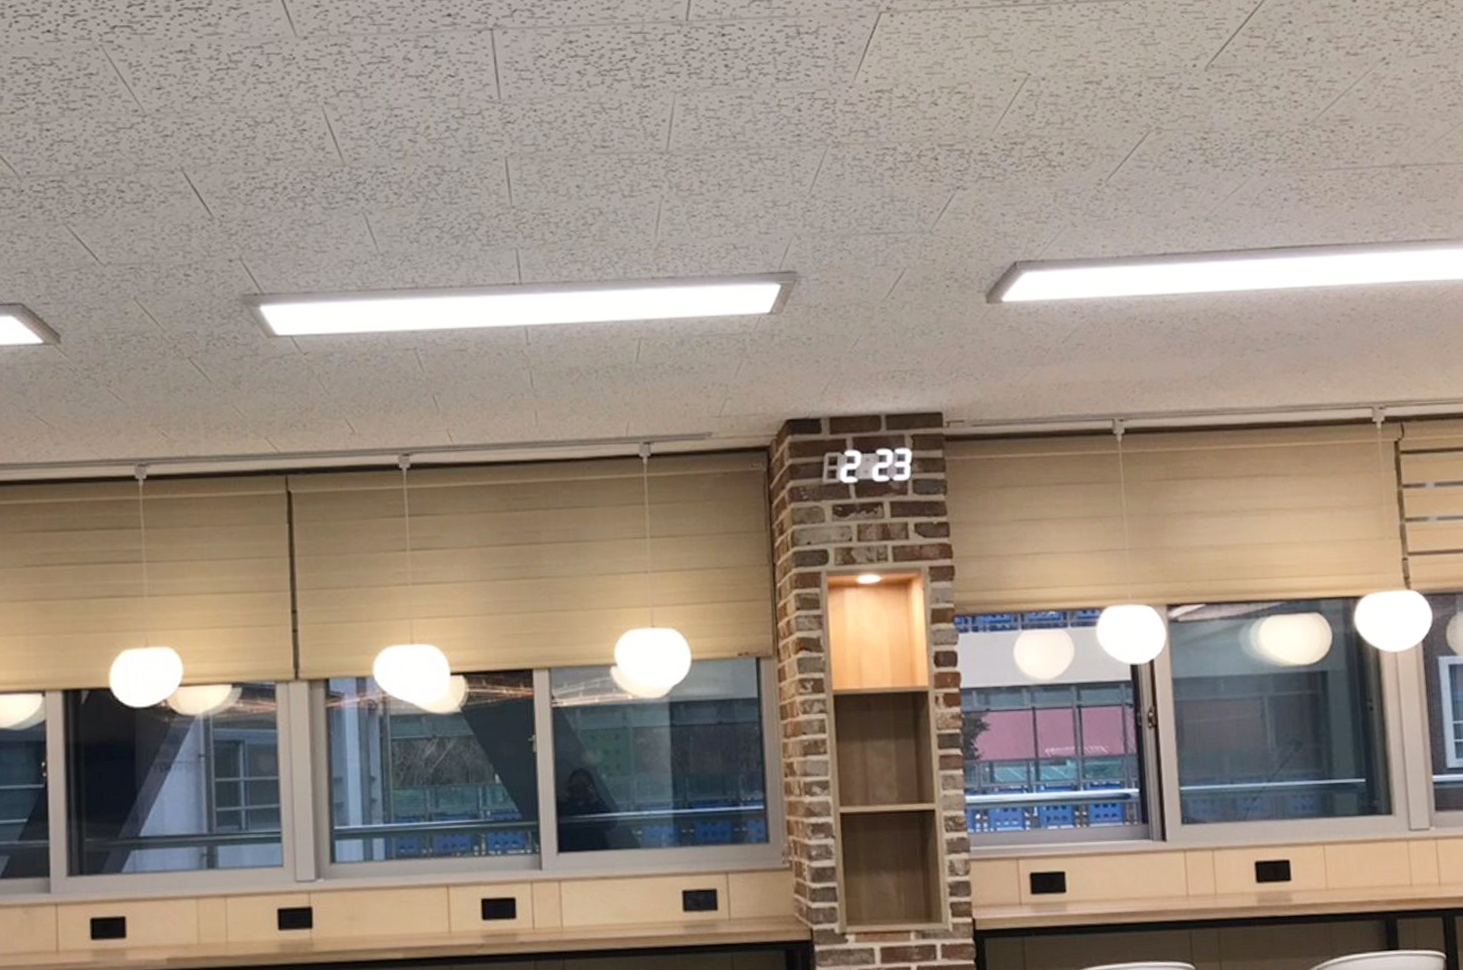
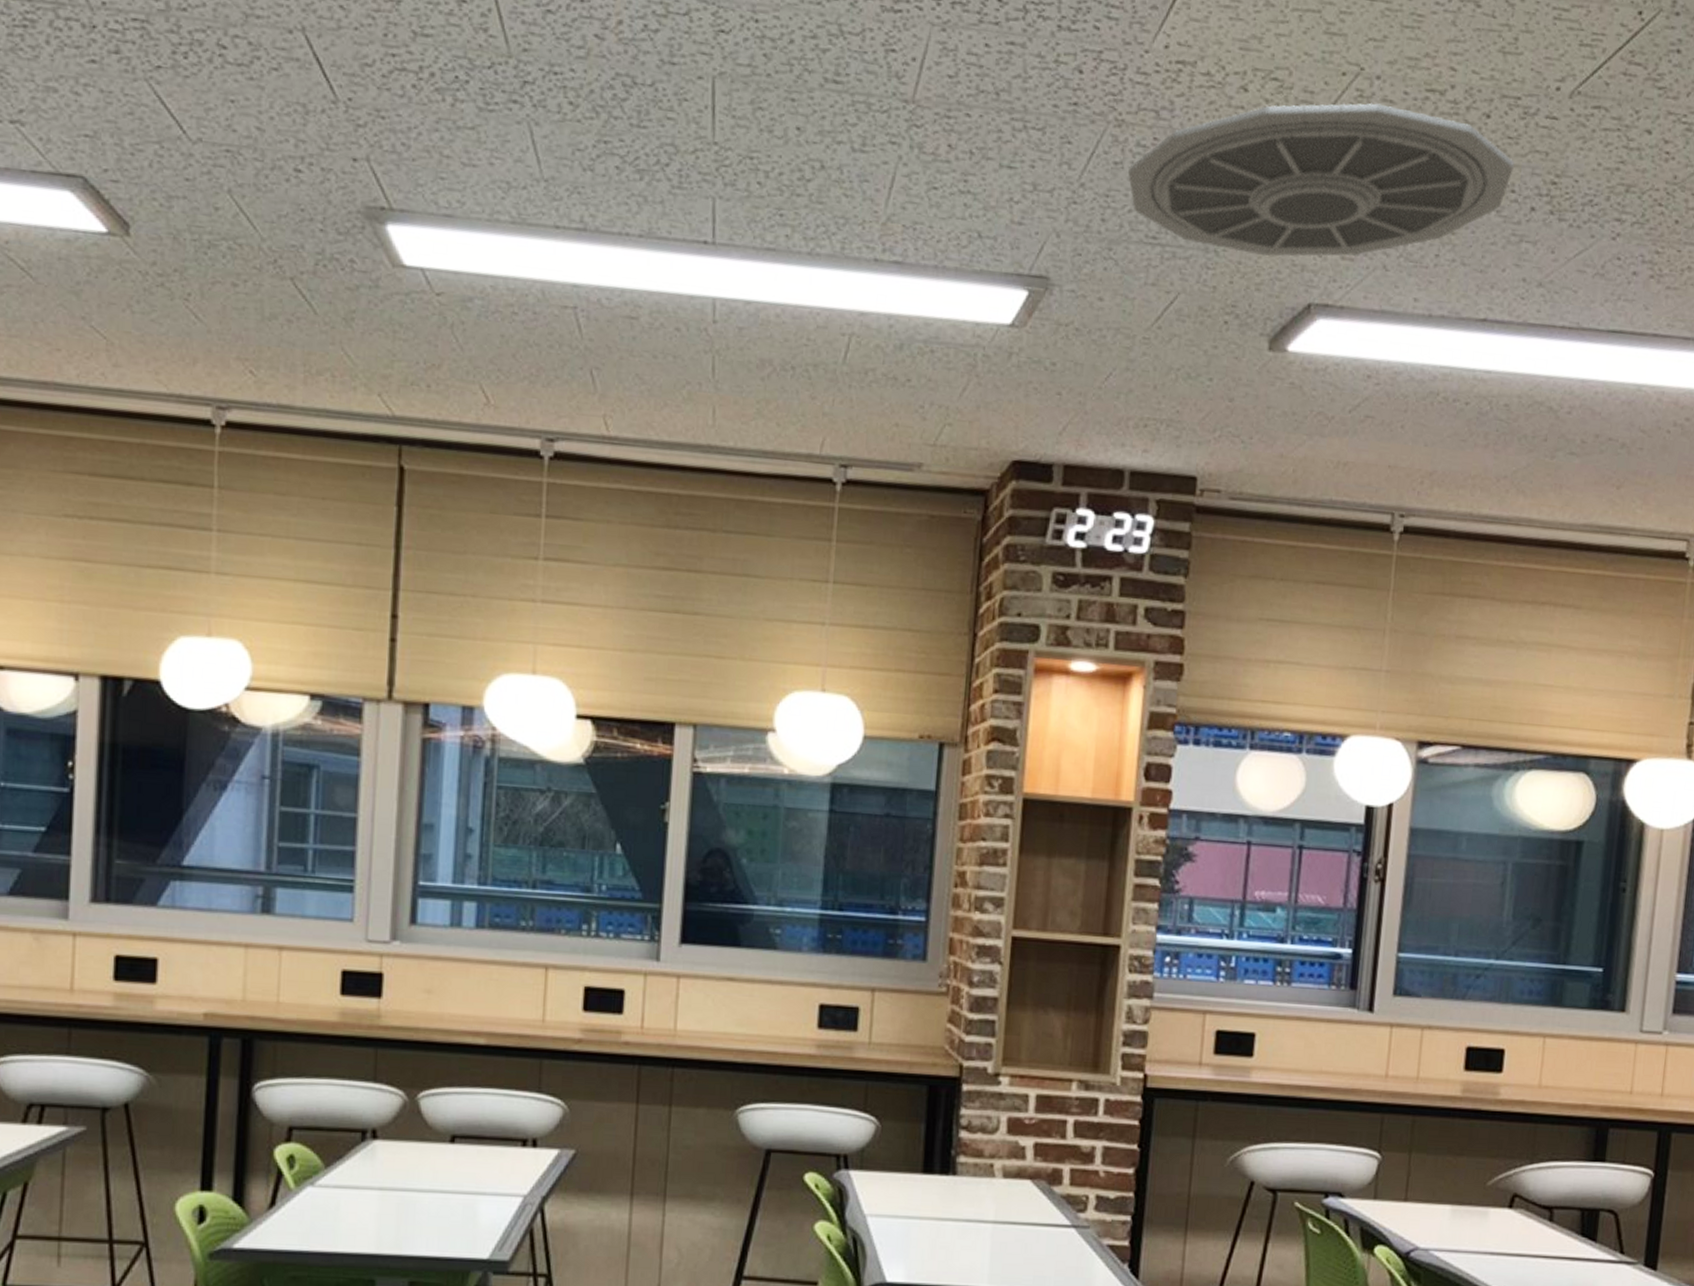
ceiling vent: none [849,99,1169,230] -> present [1128,102,1515,257]

